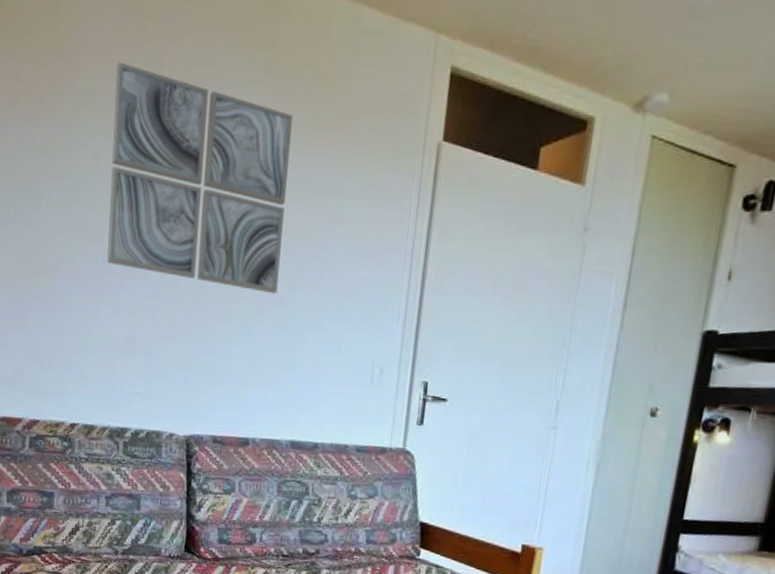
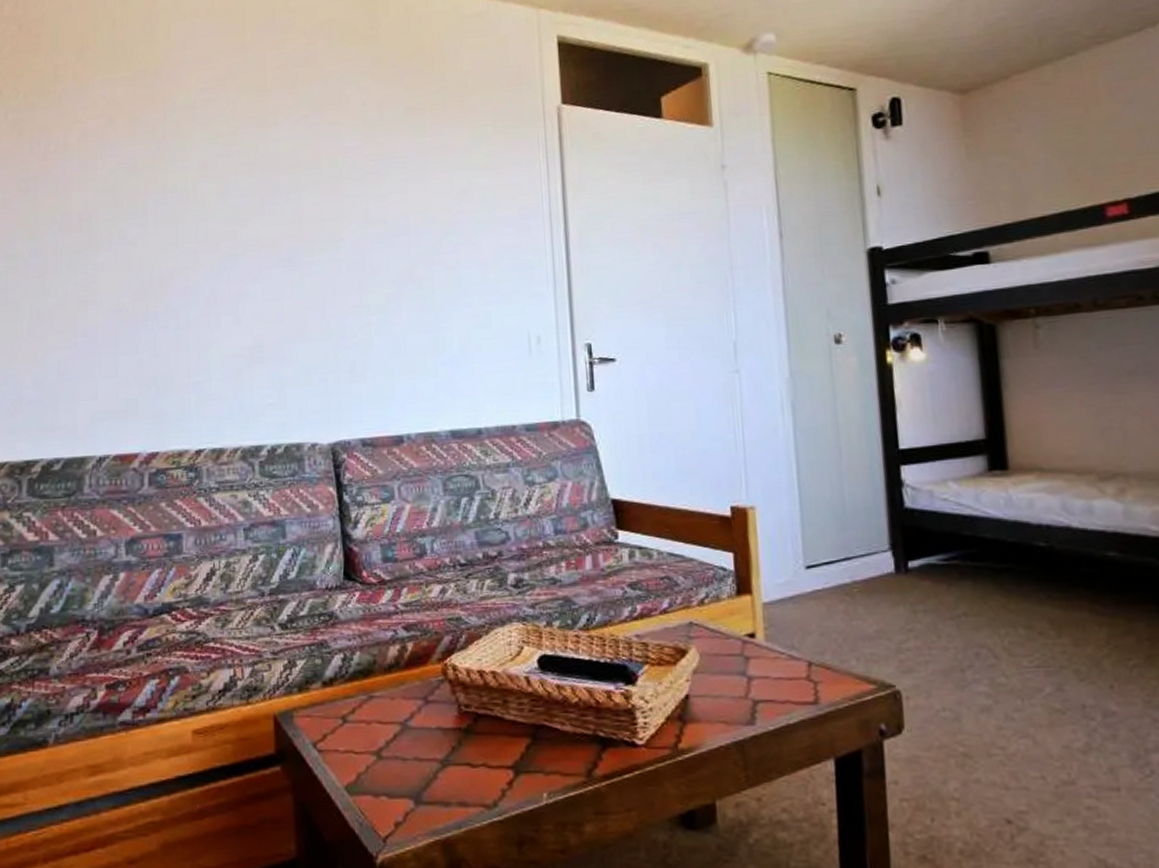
wall art: present [107,62,293,294] -> none [217,73,413,277]

